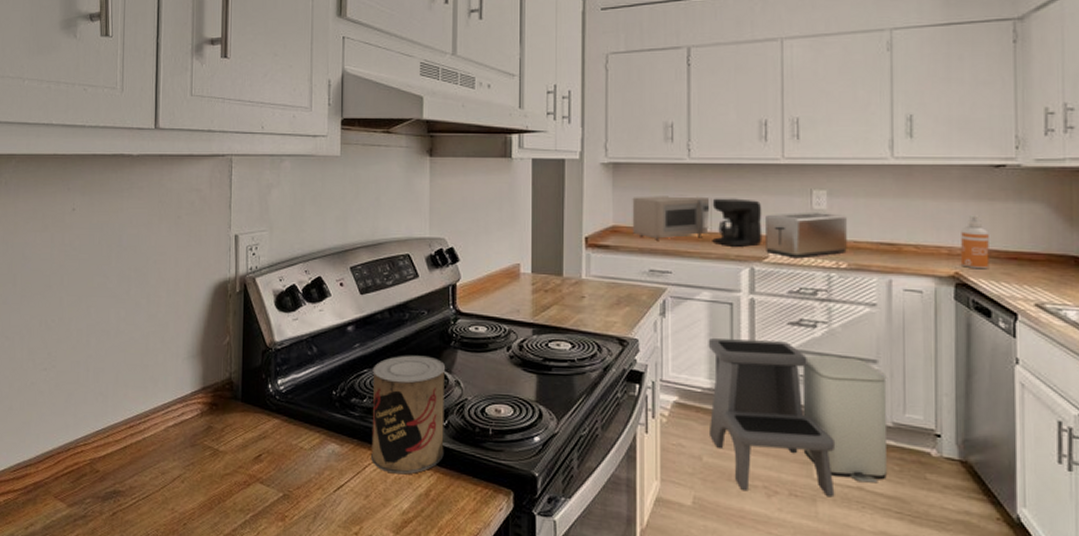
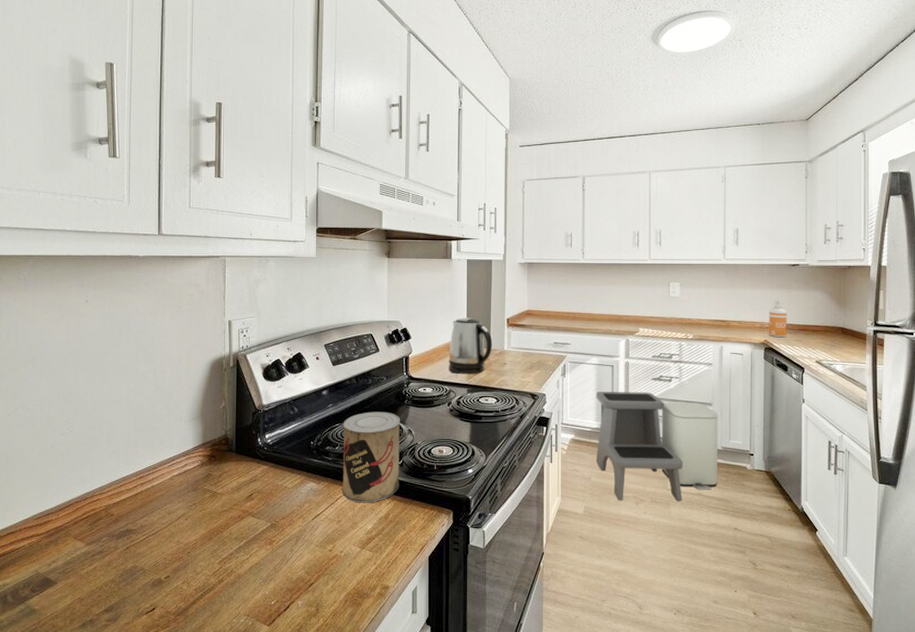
kettle: none [508,235,566,311] -> present [449,317,493,375]
microwave: present [632,194,712,240] -> none [542,286,599,320]
coffee maker: present [712,198,763,247] -> none [599,289,635,324]
toaster: present [766,211,848,259] -> none [637,298,694,332]

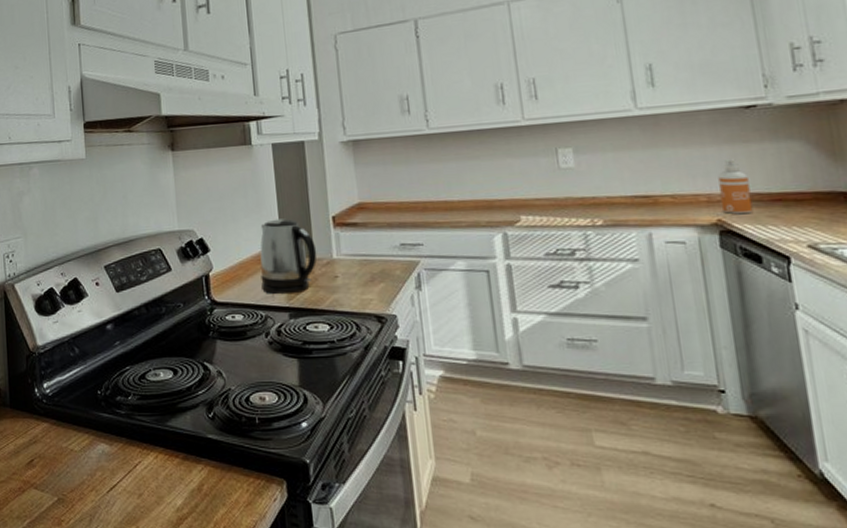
tin can: present [342,411,401,503] -> none [134,348,213,470]
step stool: present [595,392,684,502] -> none [468,305,620,465]
pedal bin: present [661,401,718,490] -> none [569,316,673,446]

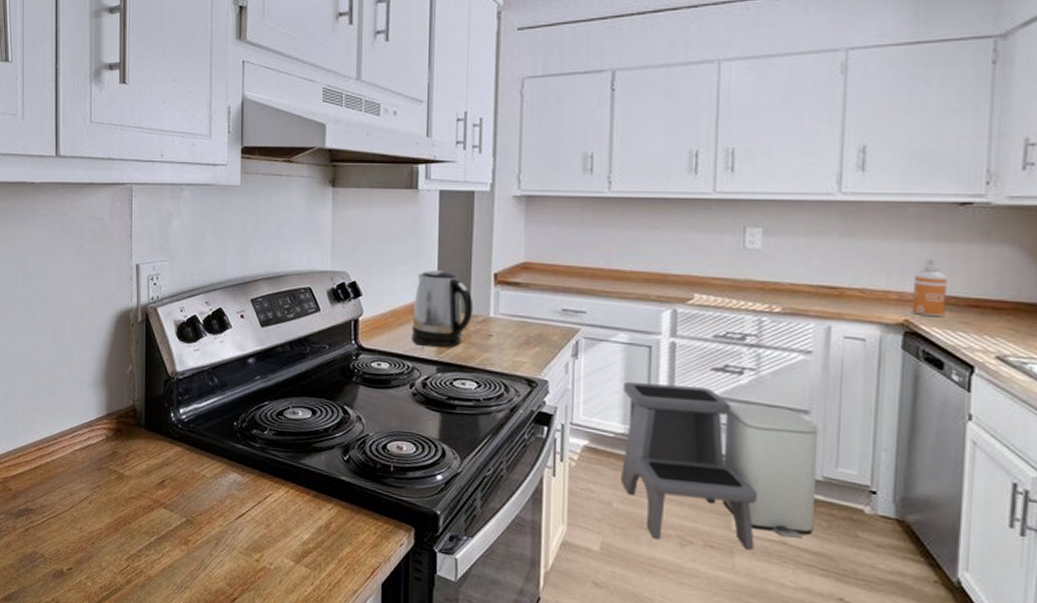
step stool: none [468,305,620,465] -> present [620,382,758,551]
pedal bin: none [569,316,673,446] -> present [722,403,819,539]

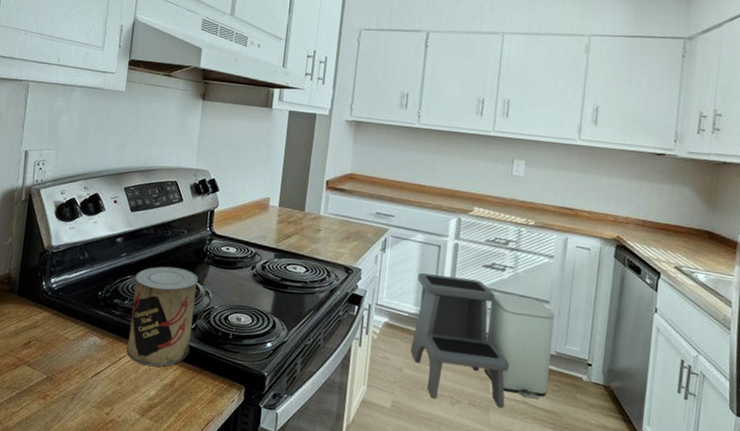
tin can: none [272,389,347,507] -> present [126,266,199,367]
kettle: present [412,270,474,349] -> none [256,174,308,239]
soap dispenser: present [911,256,947,318] -> none [622,191,646,236]

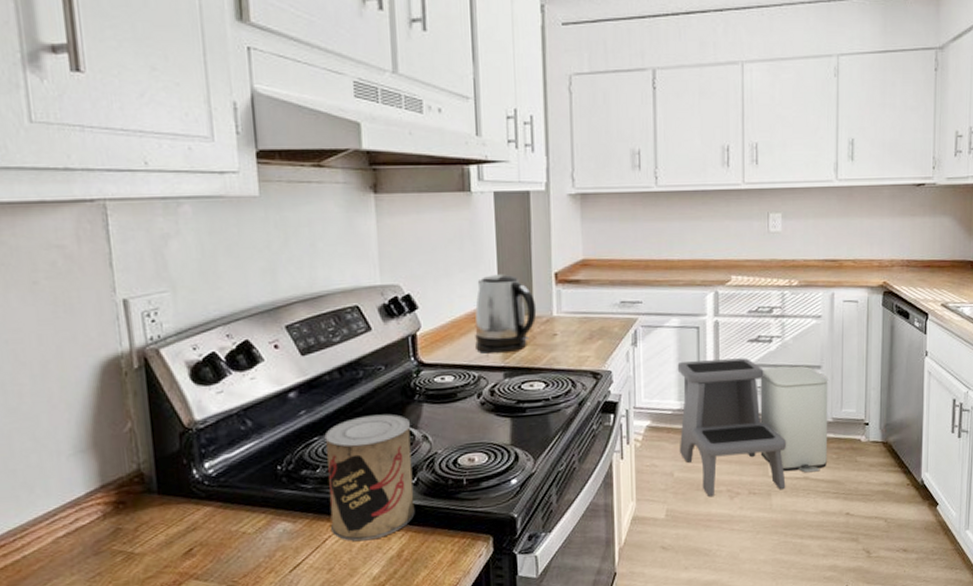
kettle: none [256,174,308,239] -> present [475,274,537,354]

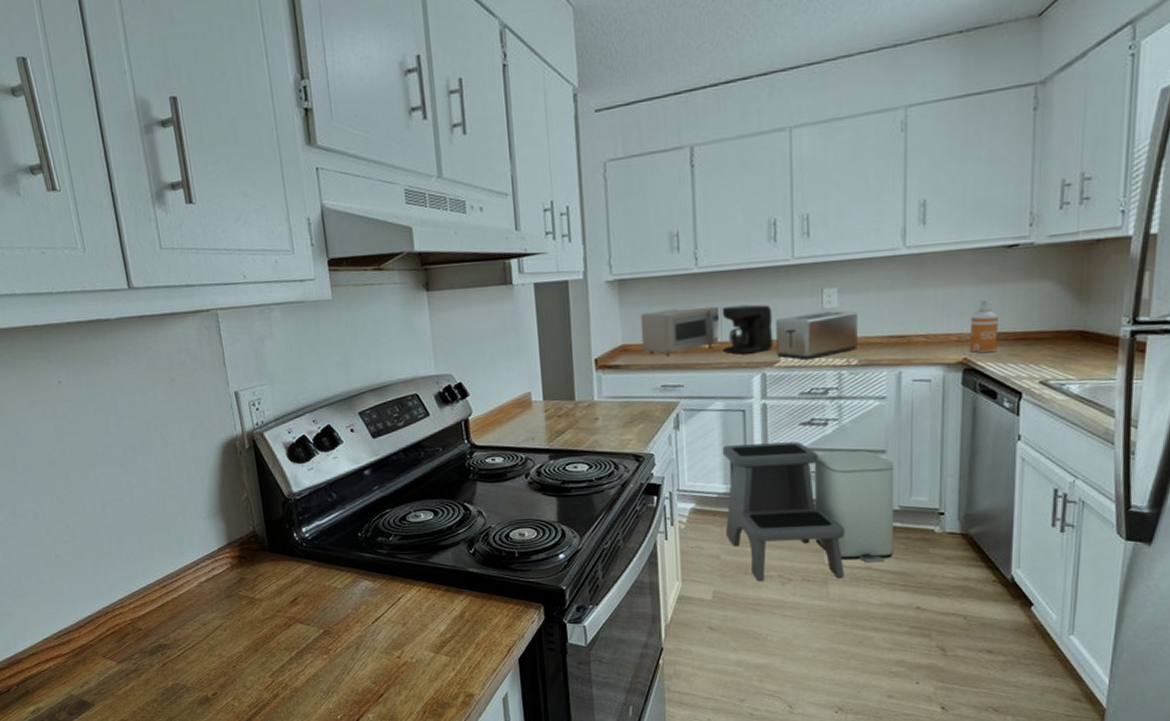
tin can: present [324,413,415,542] -> none [394,490,474,602]
kettle: present [475,274,537,354] -> none [520,361,579,438]
microwave: none [601,223,679,271] -> present [640,306,723,355]
coffee maker: none [679,224,725,273] -> present [721,304,773,355]
toaster: none [728,234,799,280] -> present [776,310,859,360]
soap dispenser: none [887,229,910,278] -> present [969,298,998,353]

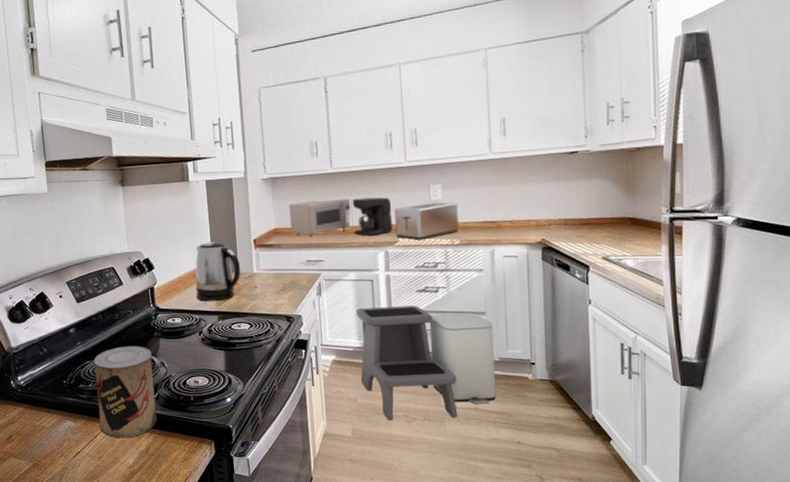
tin can: none [394,490,474,602] -> present [93,345,157,439]
kettle: none [520,361,579,438] -> present [195,241,241,302]
soap dispenser: present [969,298,998,353] -> none [545,192,568,235]

